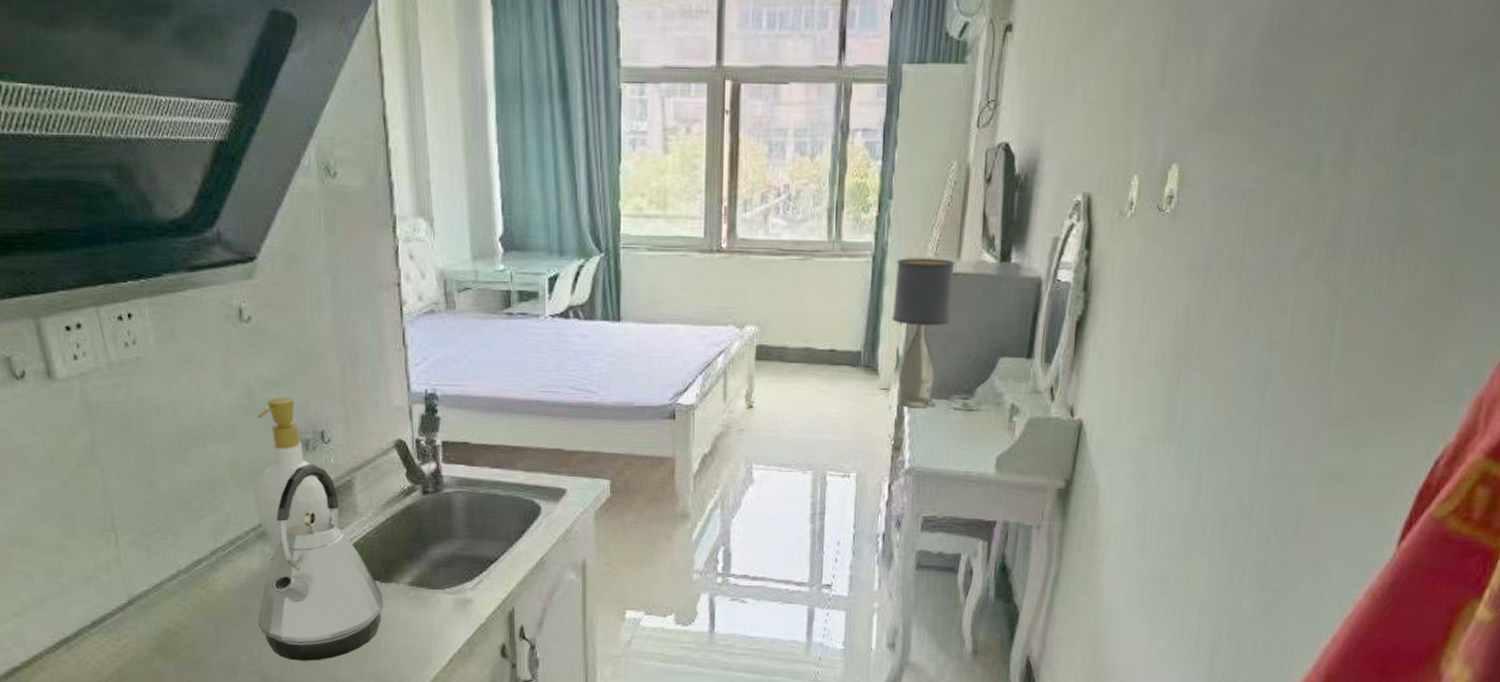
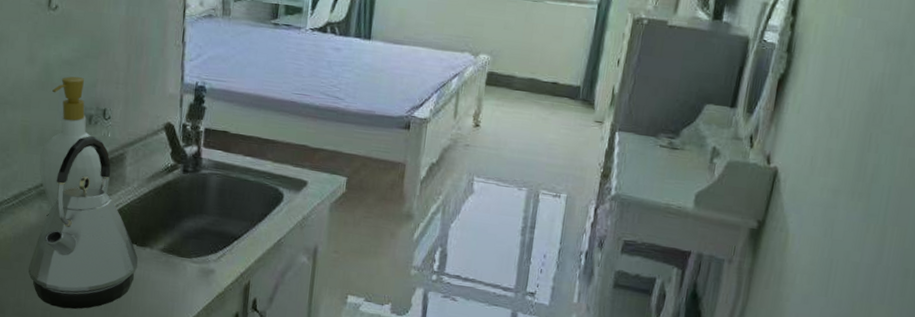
table lamp: present [891,258,955,408] -> none [610,8,672,143]

